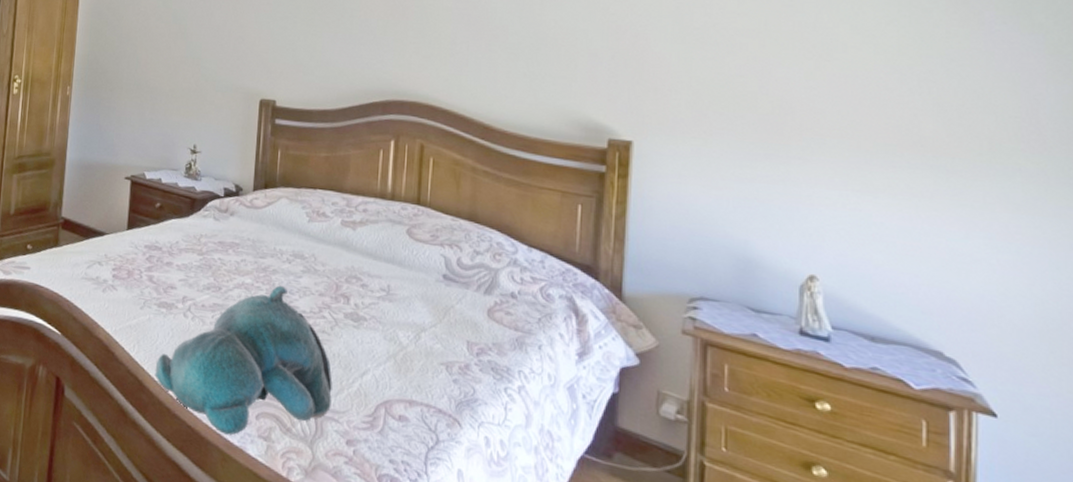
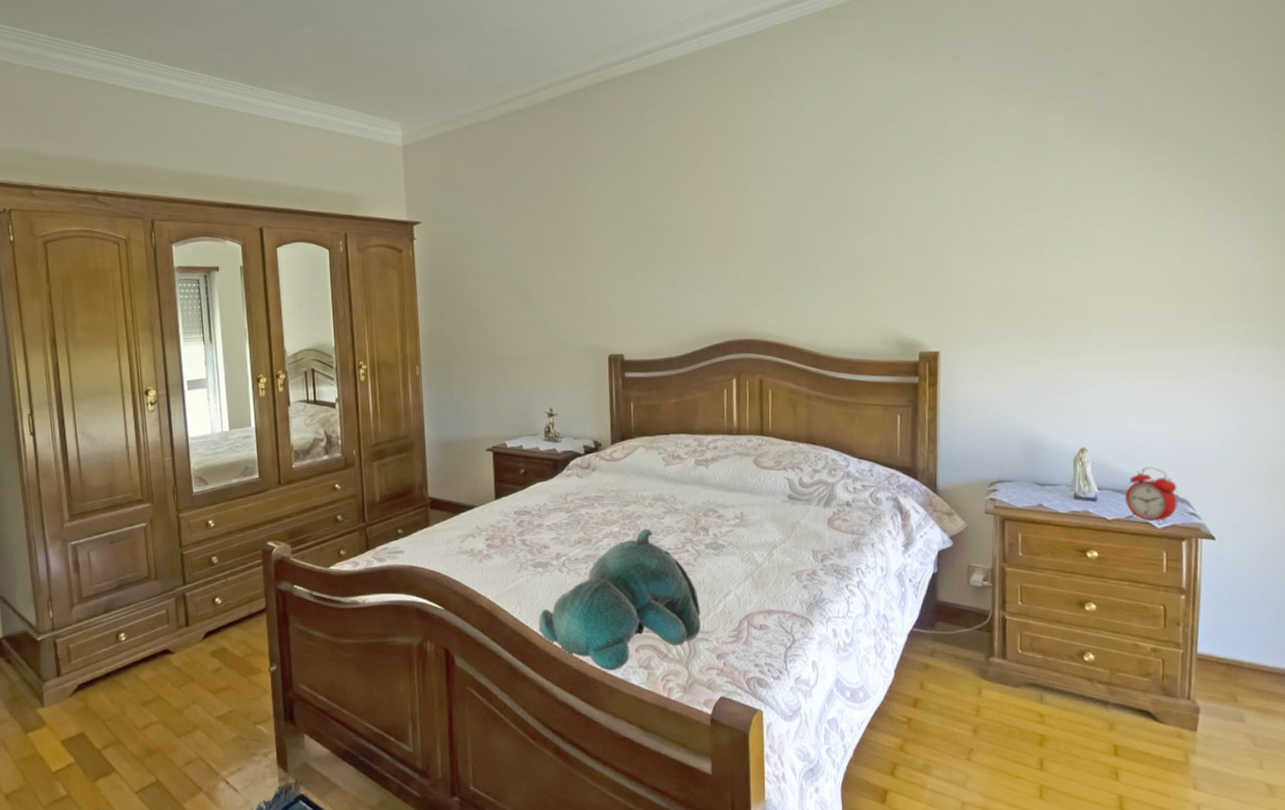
alarm clock: none [868,310,942,386] -> present [1124,467,1177,524]

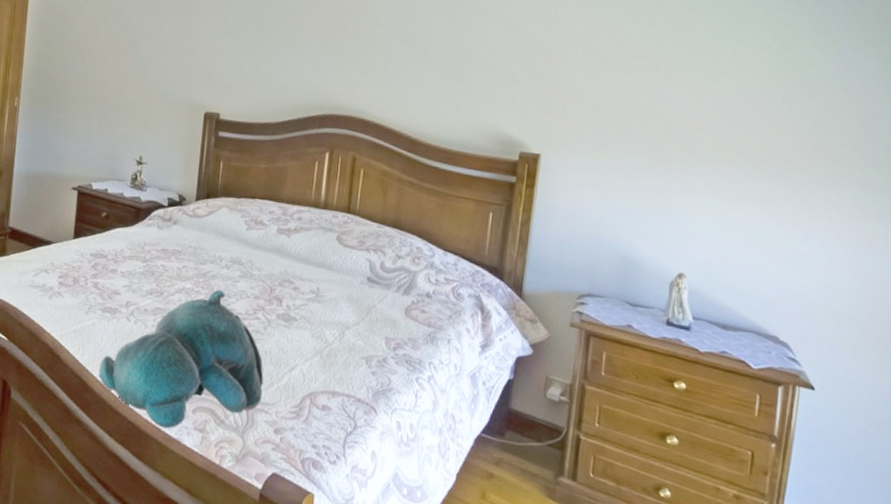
alarm clock: present [1124,467,1177,524] -> none [720,302,779,366]

